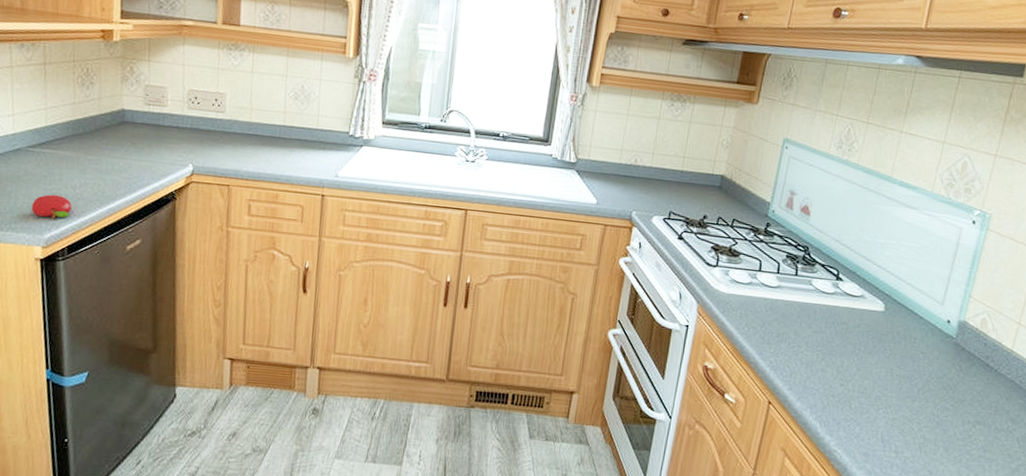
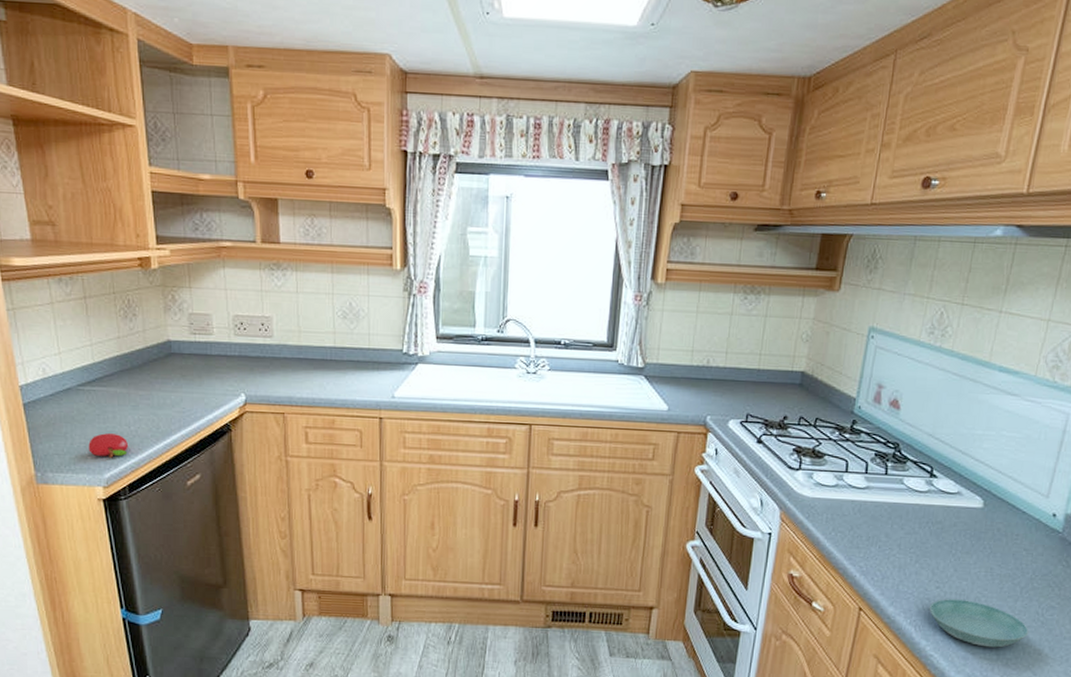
saucer: none [833,396,925,446] -> present [929,599,1029,648]

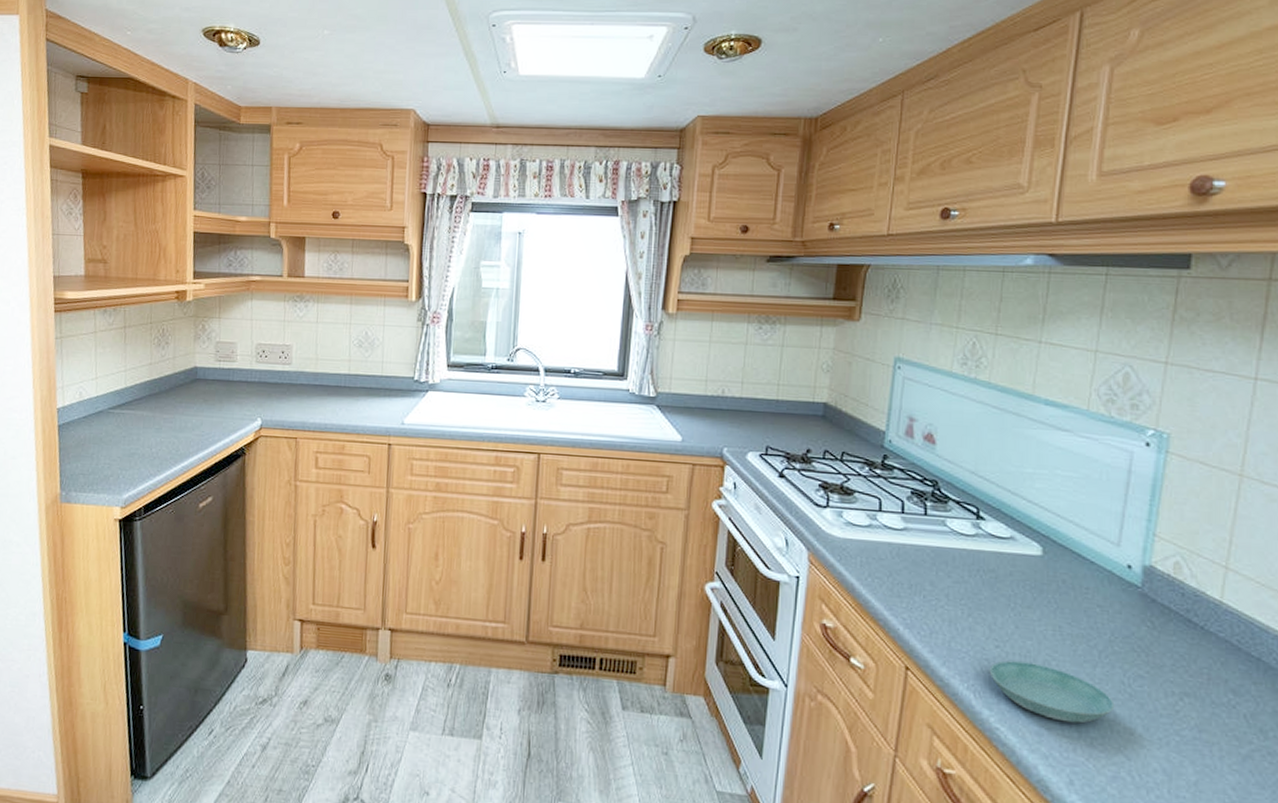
fruit: present [88,433,129,458] -> none [111,455,149,479]

